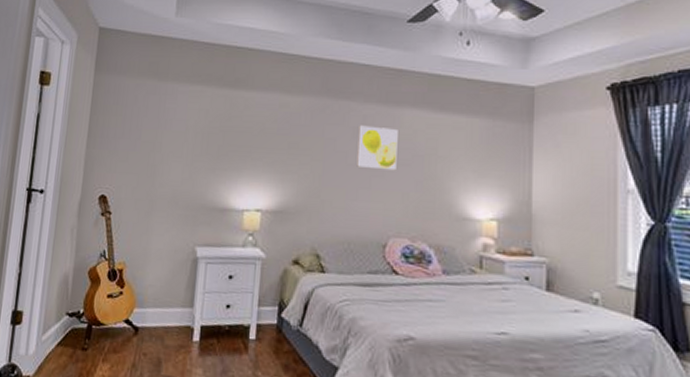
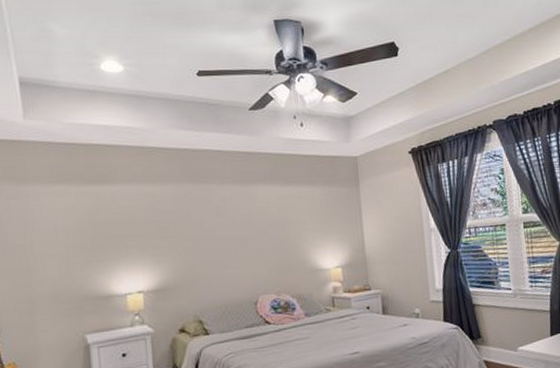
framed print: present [357,125,398,171] -> none [220,203,257,241]

